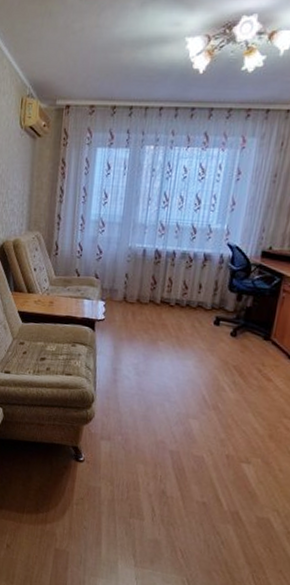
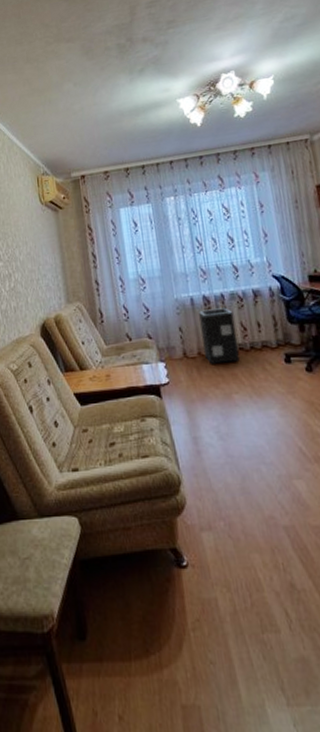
speaker: none [143,262,180,315] -> present [198,307,240,364]

